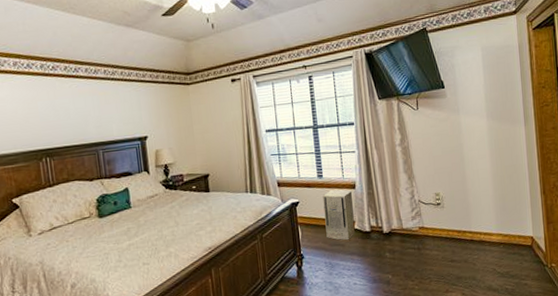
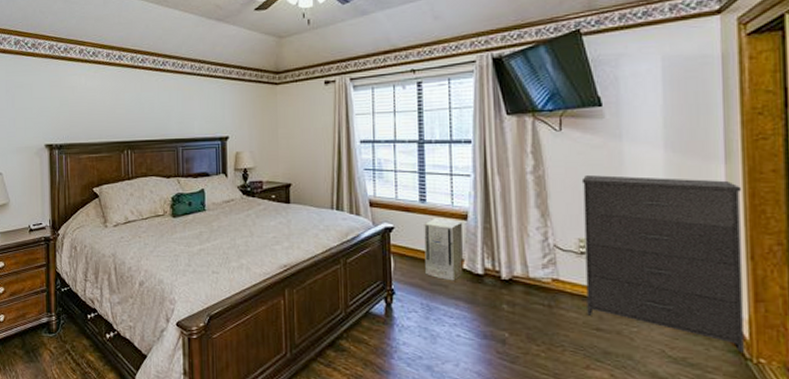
dresser: none [434,138,543,262] -> present [581,175,744,354]

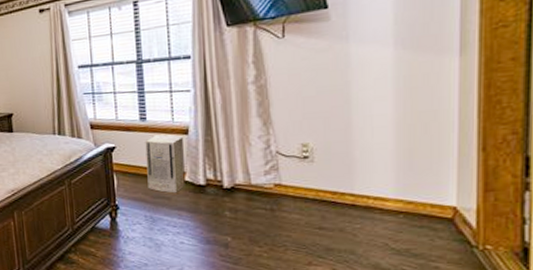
dresser: present [581,175,744,354] -> none [305,73,475,242]

